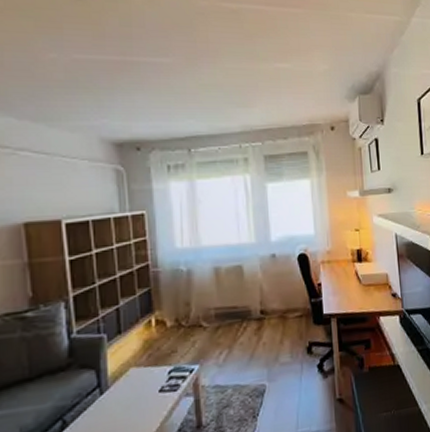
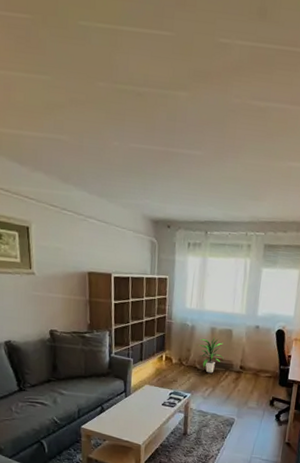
indoor plant: none [200,279,237,330] -> present [198,337,224,373]

